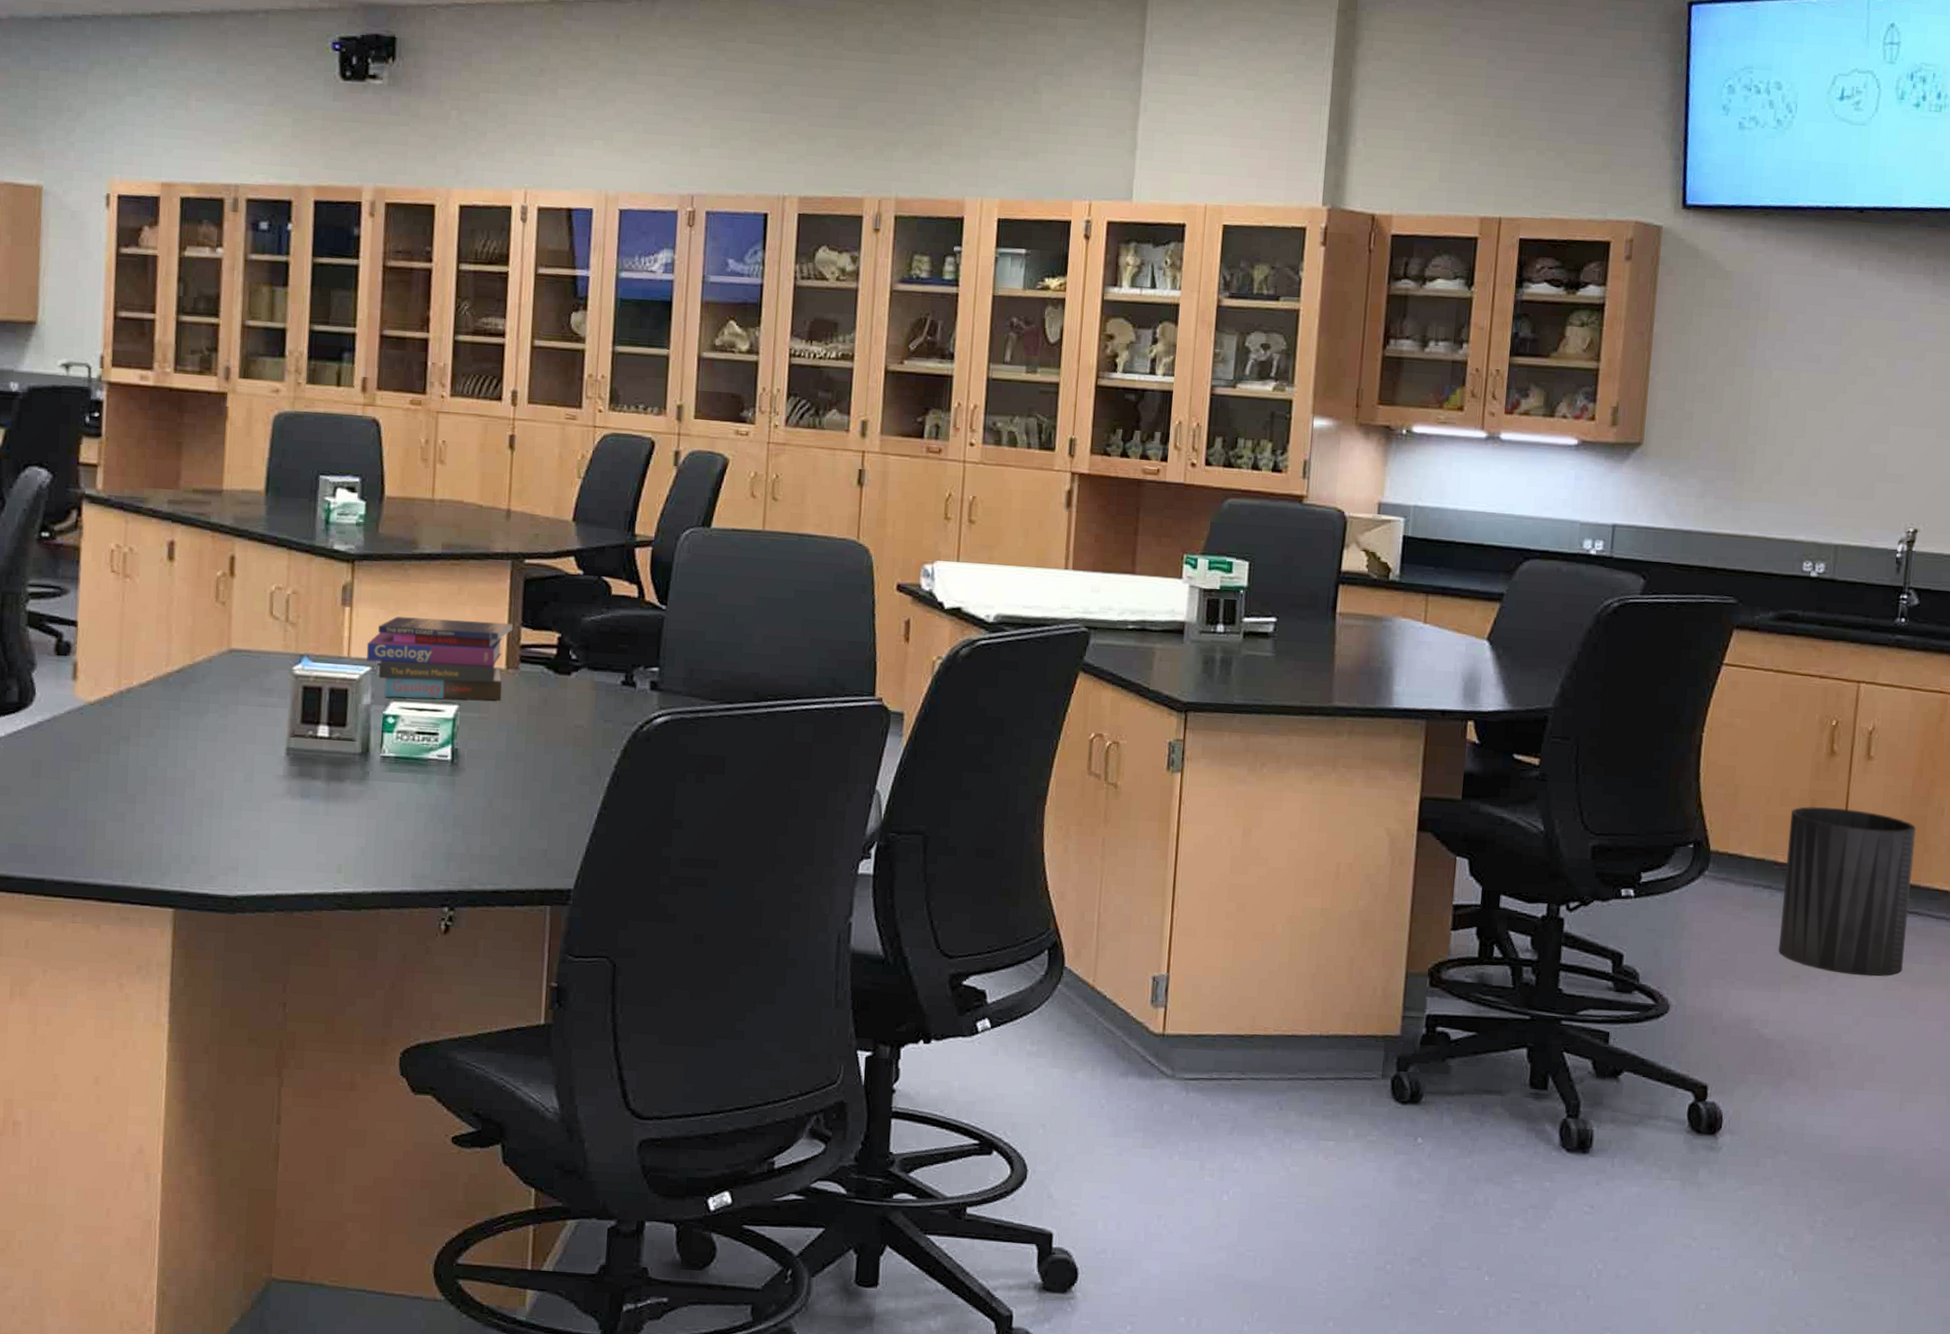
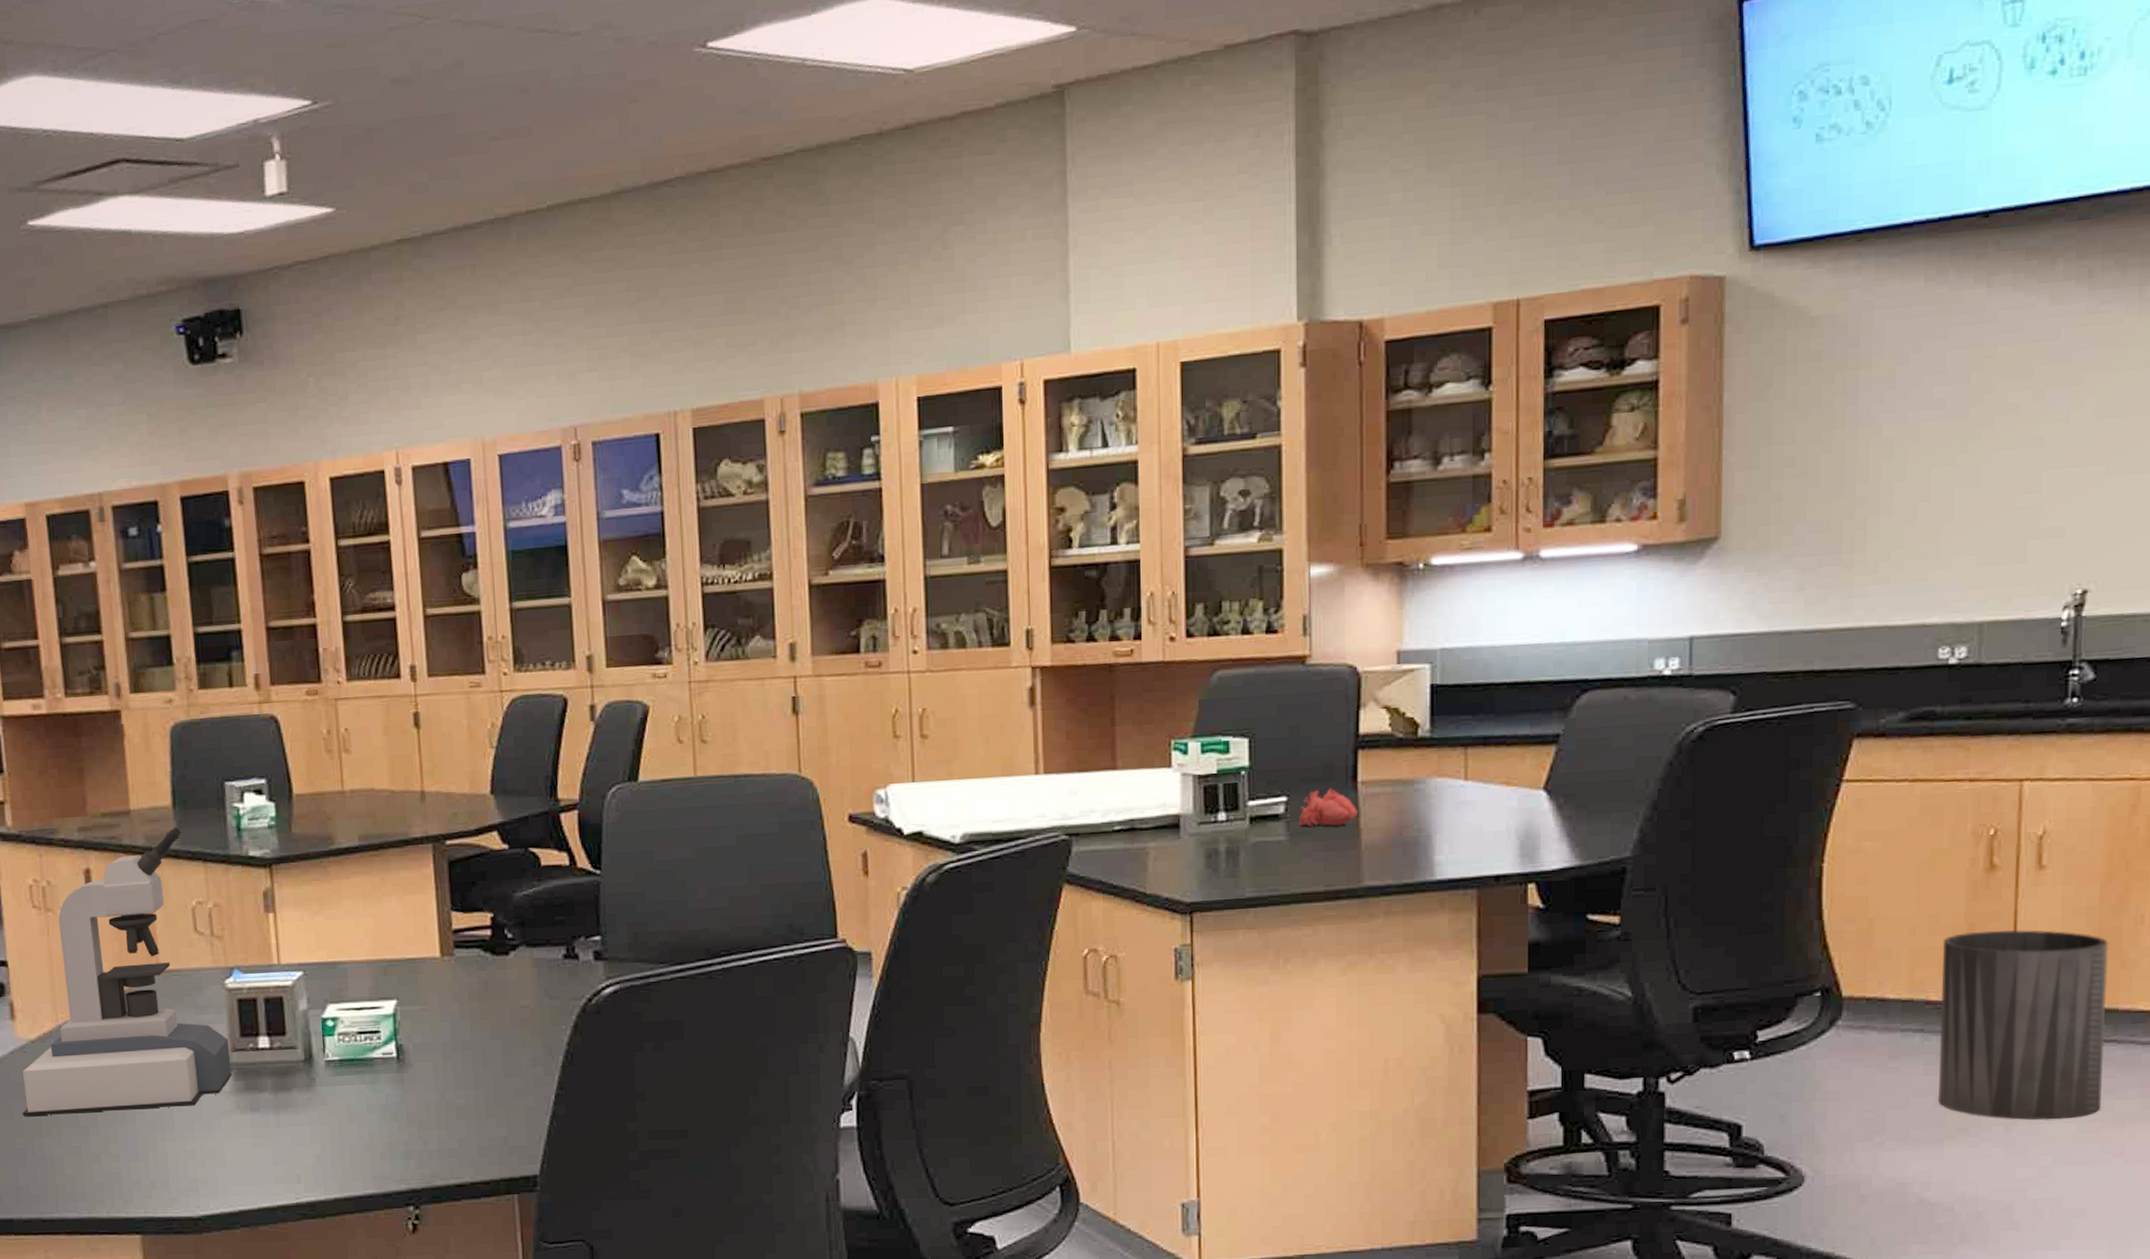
microscope: none [70,512,289,786] -> present [22,826,232,1117]
books: present [366,617,513,701] -> none [295,908,443,1000]
anatomical heart: none [1284,615,1334,650] -> present [1298,789,1357,827]

